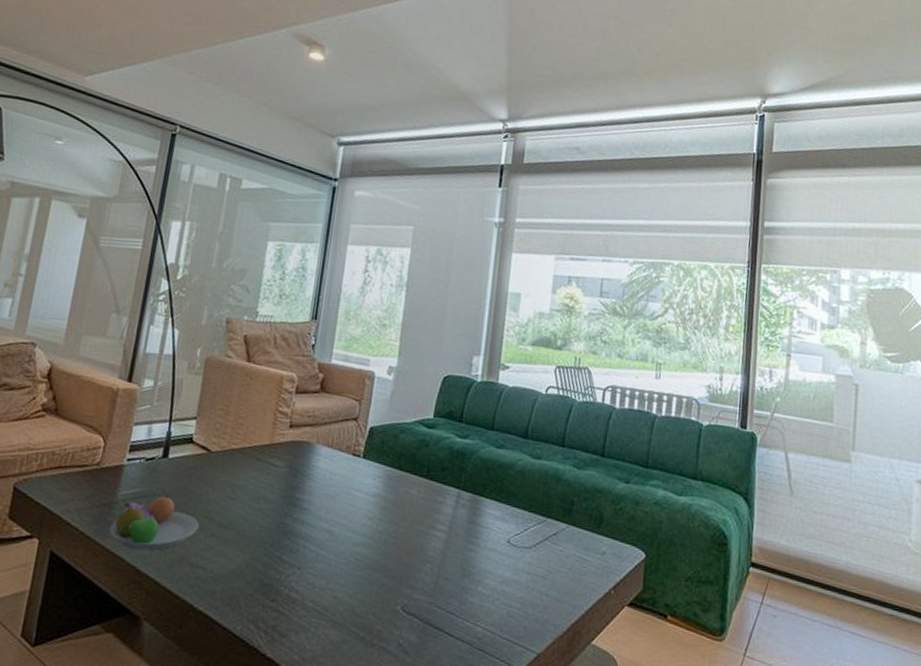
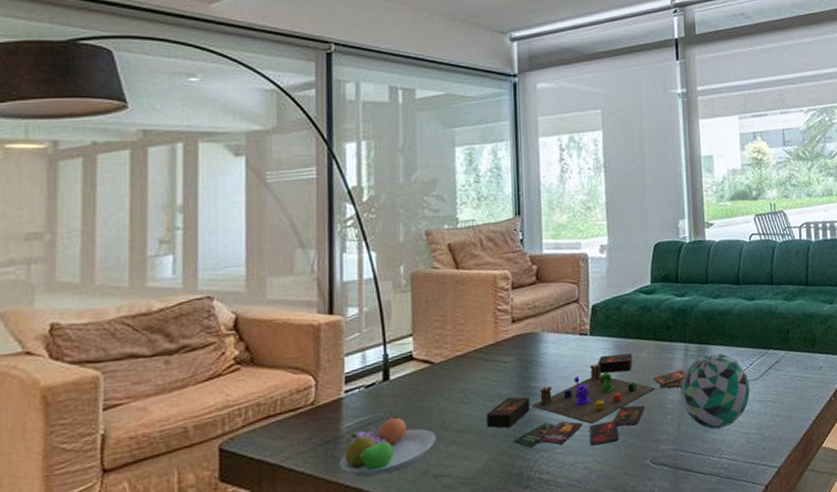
board game: none [247,482,455,576] -> present [486,353,687,447]
decorative ball: none [444,507,521,593] -> present [681,353,750,429]

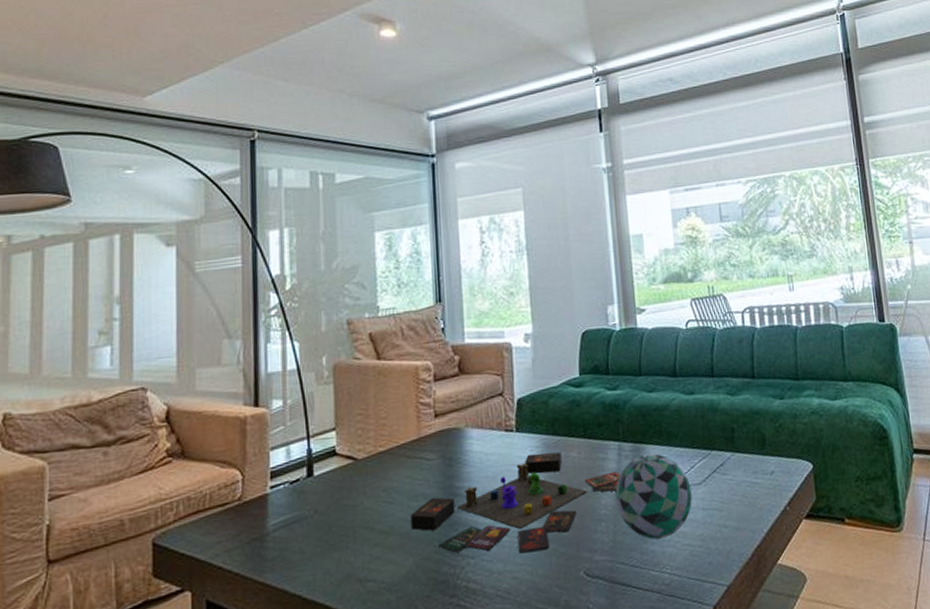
fruit bowl: present [339,415,437,478] -> none [265,514,361,579]

